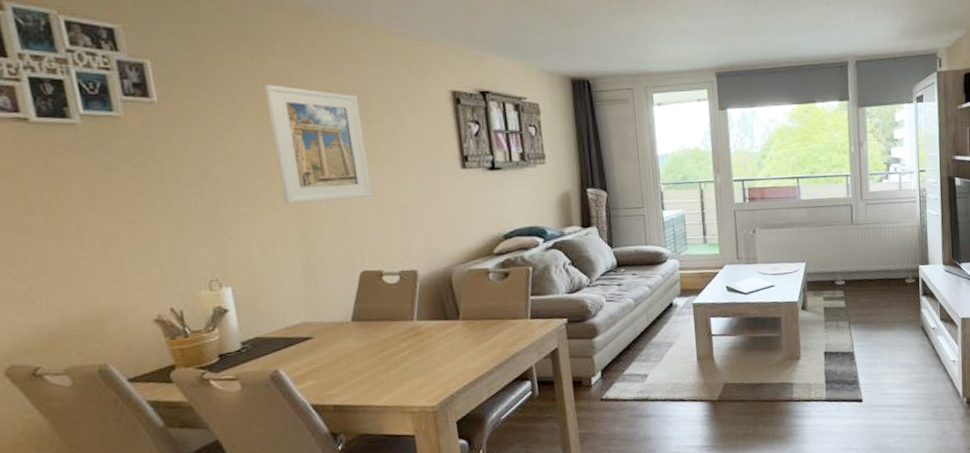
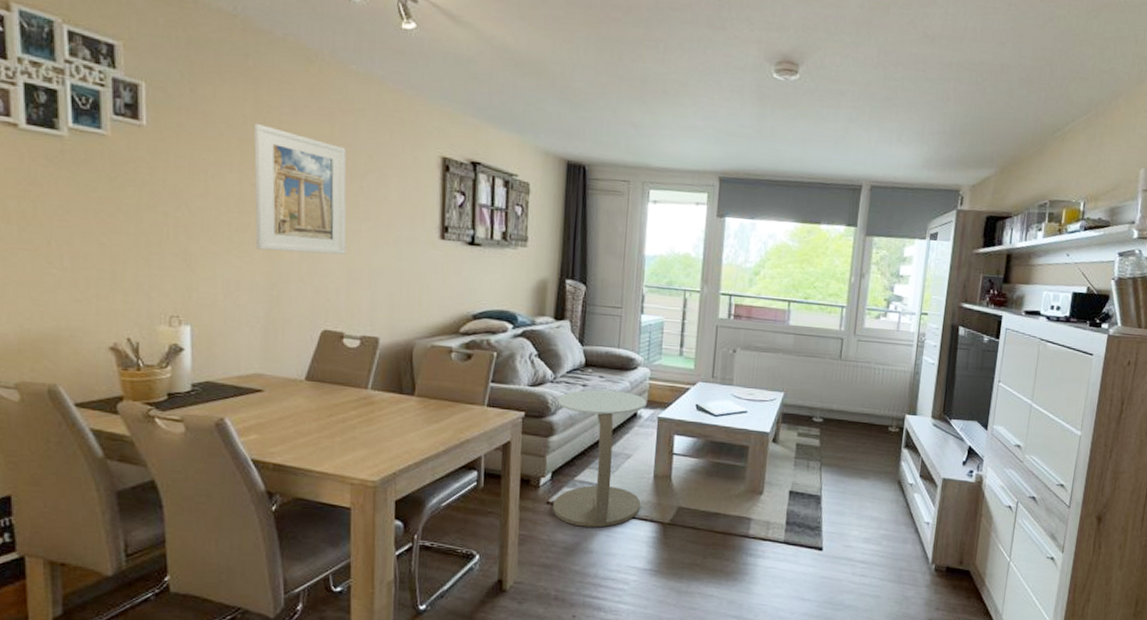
side table: none [596,285,689,417] -> present [552,389,647,528]

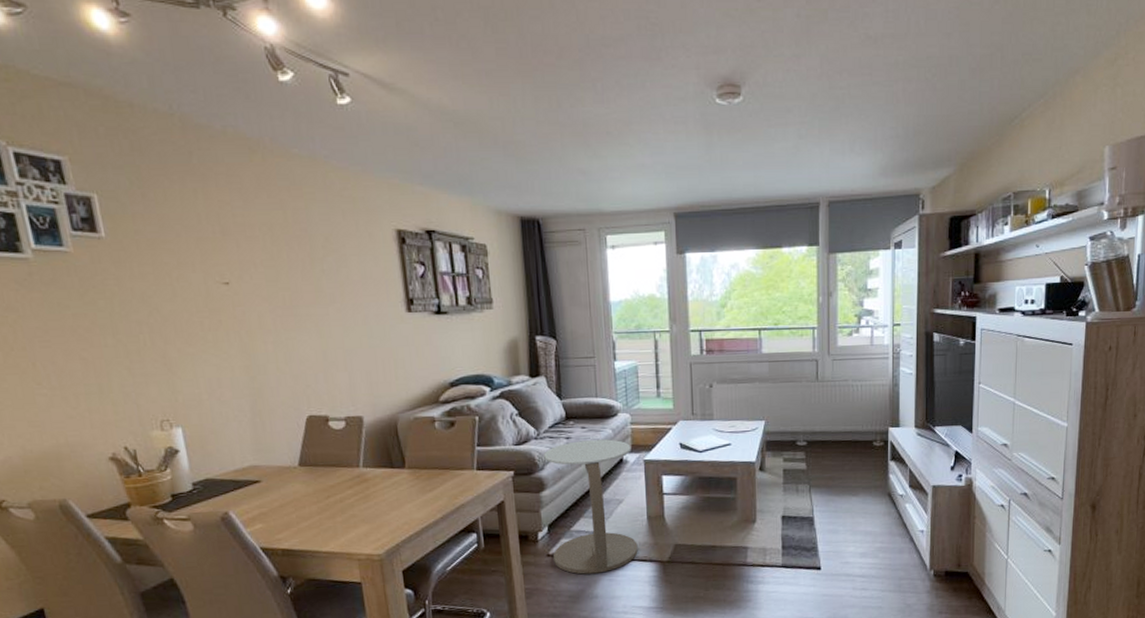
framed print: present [253,123,347,255] -> none [208,220,317,345]

